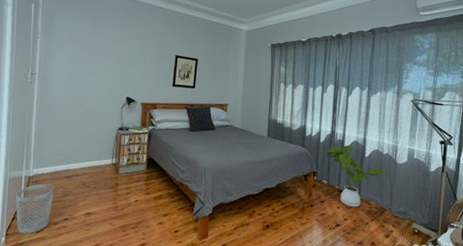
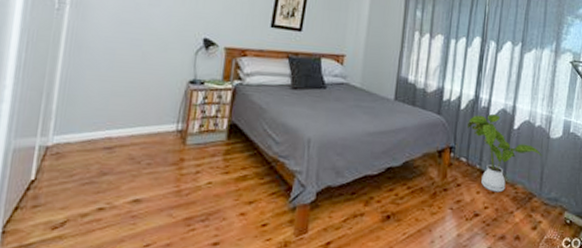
wastebasket: present [15,184,55,234] -> none [21,157,86,231]

